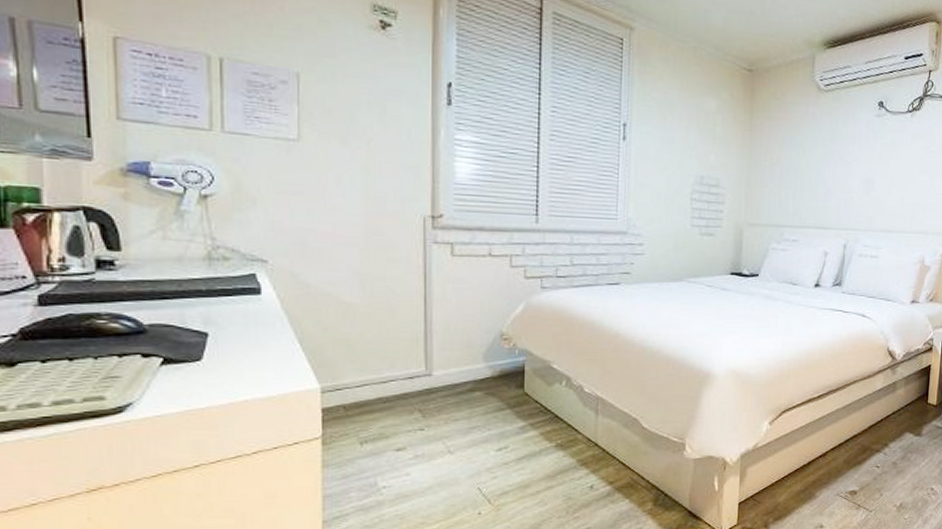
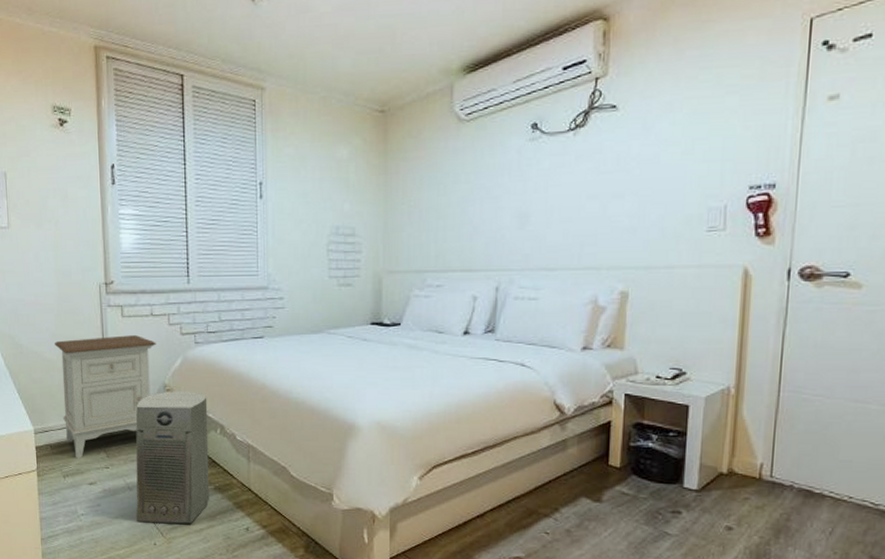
nightstand: none [358,277,494,421] -> present [55,335,156,459]
air purifier: none [458,340,553,489] -> present [135,391,210,524]

